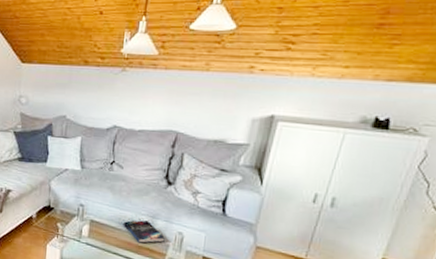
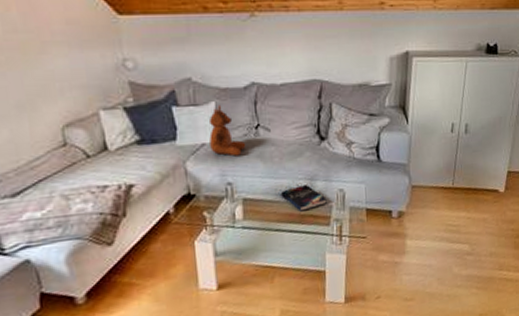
teddy bear: none [71,140,101,184] -> present [209,104,246,157]

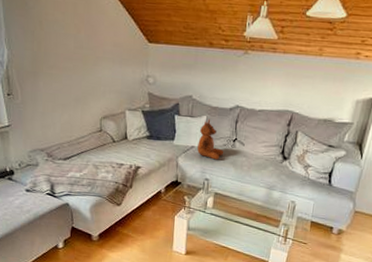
hardback book: present [281,185,327,212] -> none [244,191,280,212]

